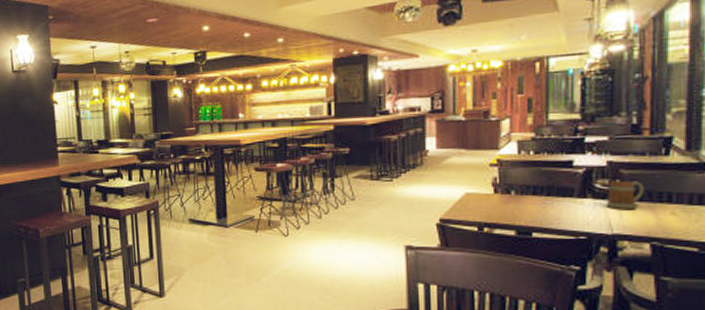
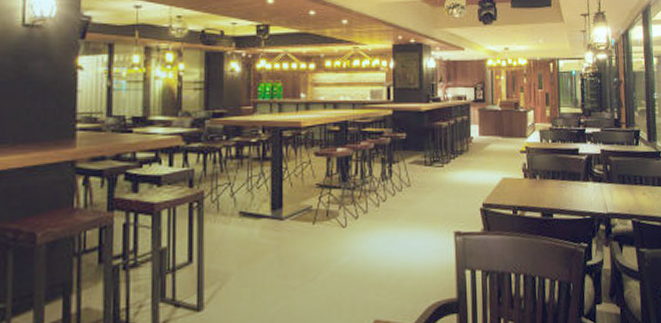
beer mug: present [607,180,645,211] -> none [602,165,626,192]

